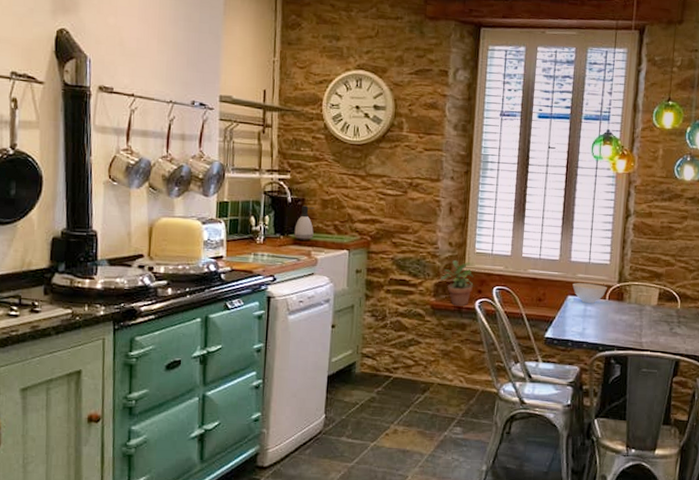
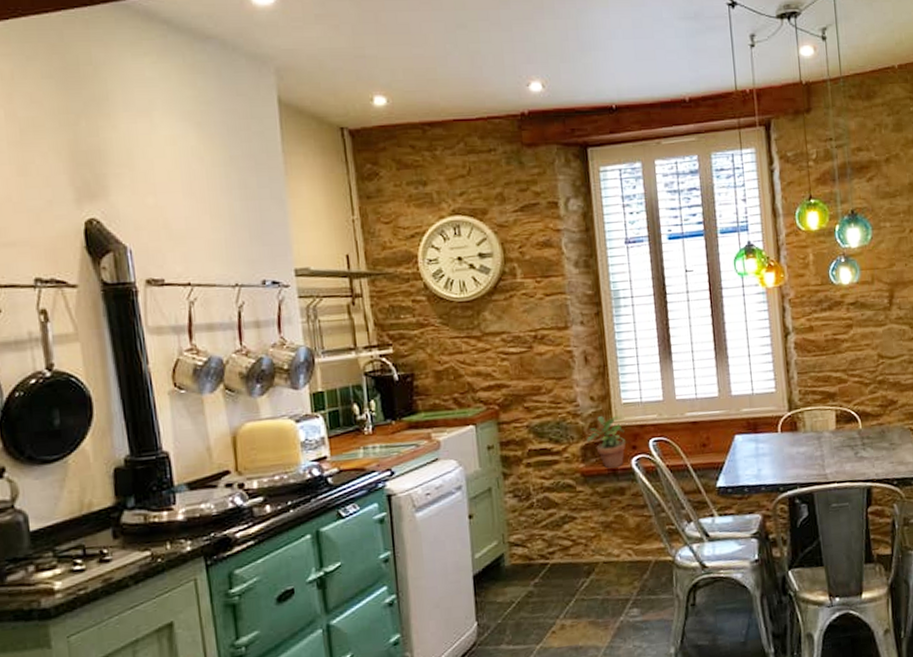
soap dispenser: present [294,205,315,241] -> none [407,381,431,423]
bowl: present [572,283,607,305] -> none [738,416,778,442]

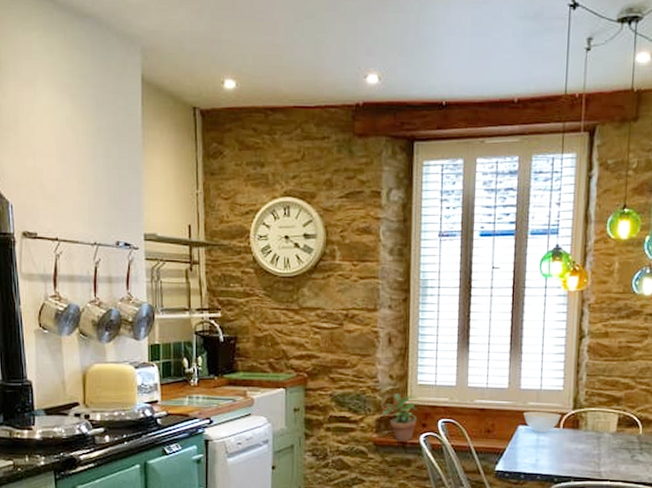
bowl: none [738,416,778,442] -> present [523,412,561,434]

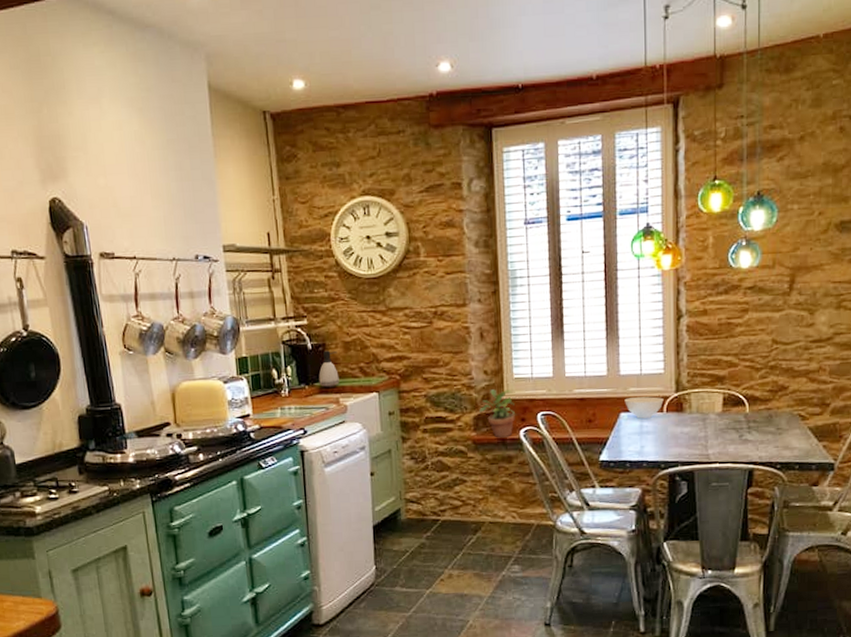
soap dispenser: none [228,344,248,380] -> present [318,351,339,388]

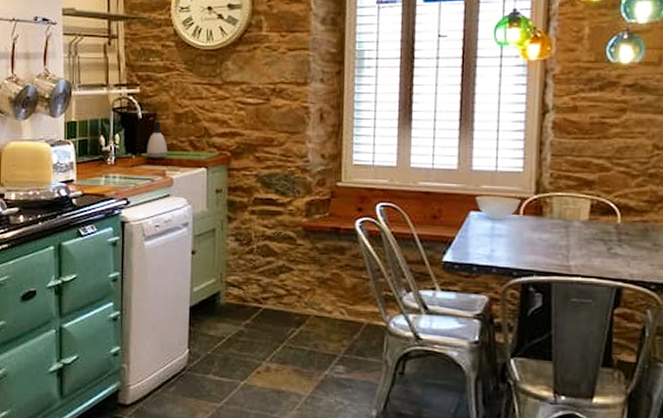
potted plant: present [479,389,515,438] -> none [313,175,352,227]

